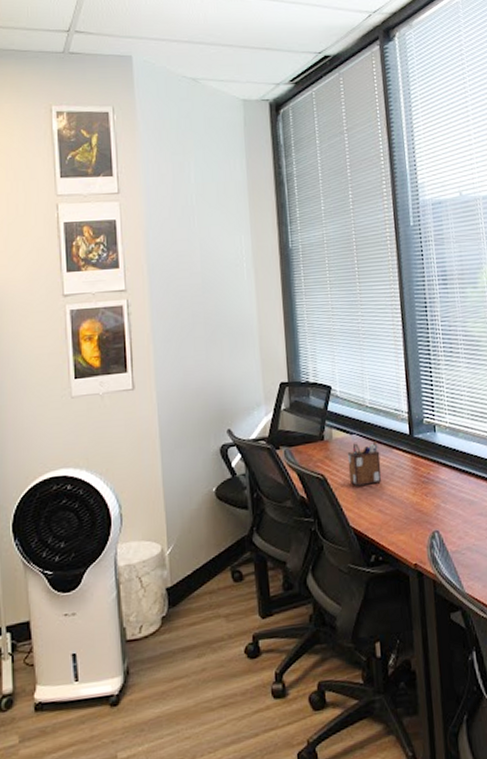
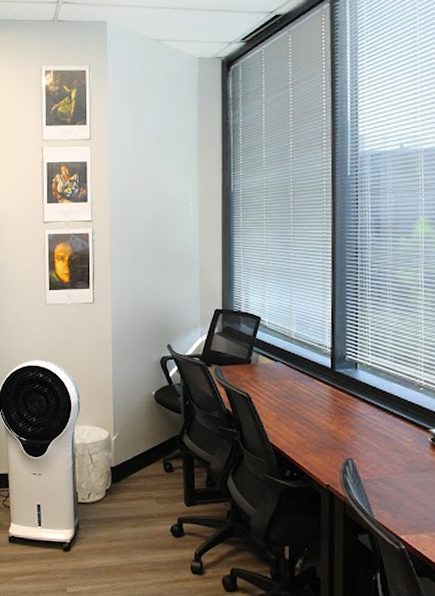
desk organizer: present [347,441,382,486] -> none [271,370,302,408]

